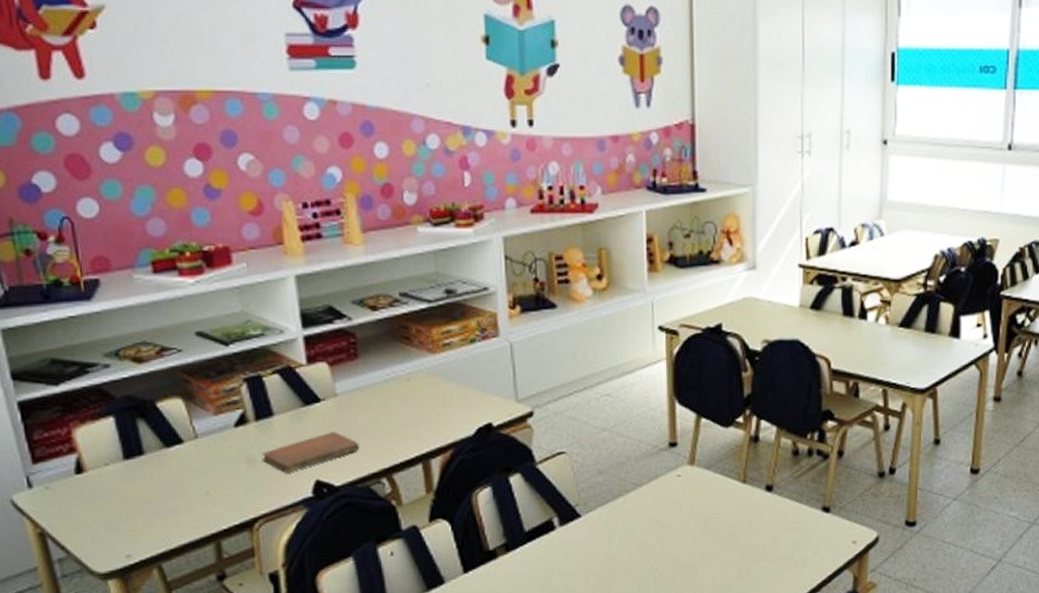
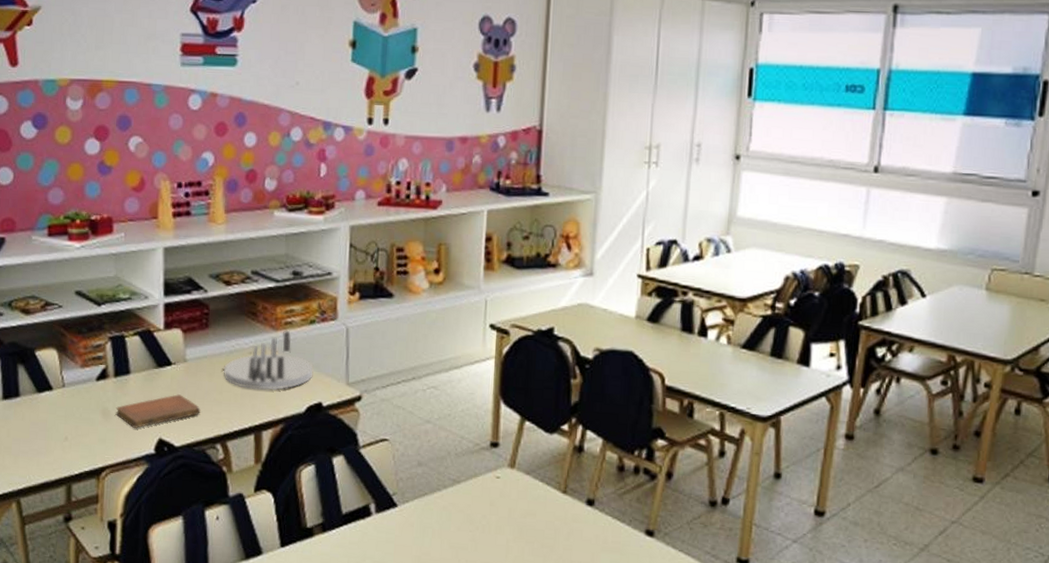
desk organizer: none [380,352,480,418] -> present [223,330,314,390]

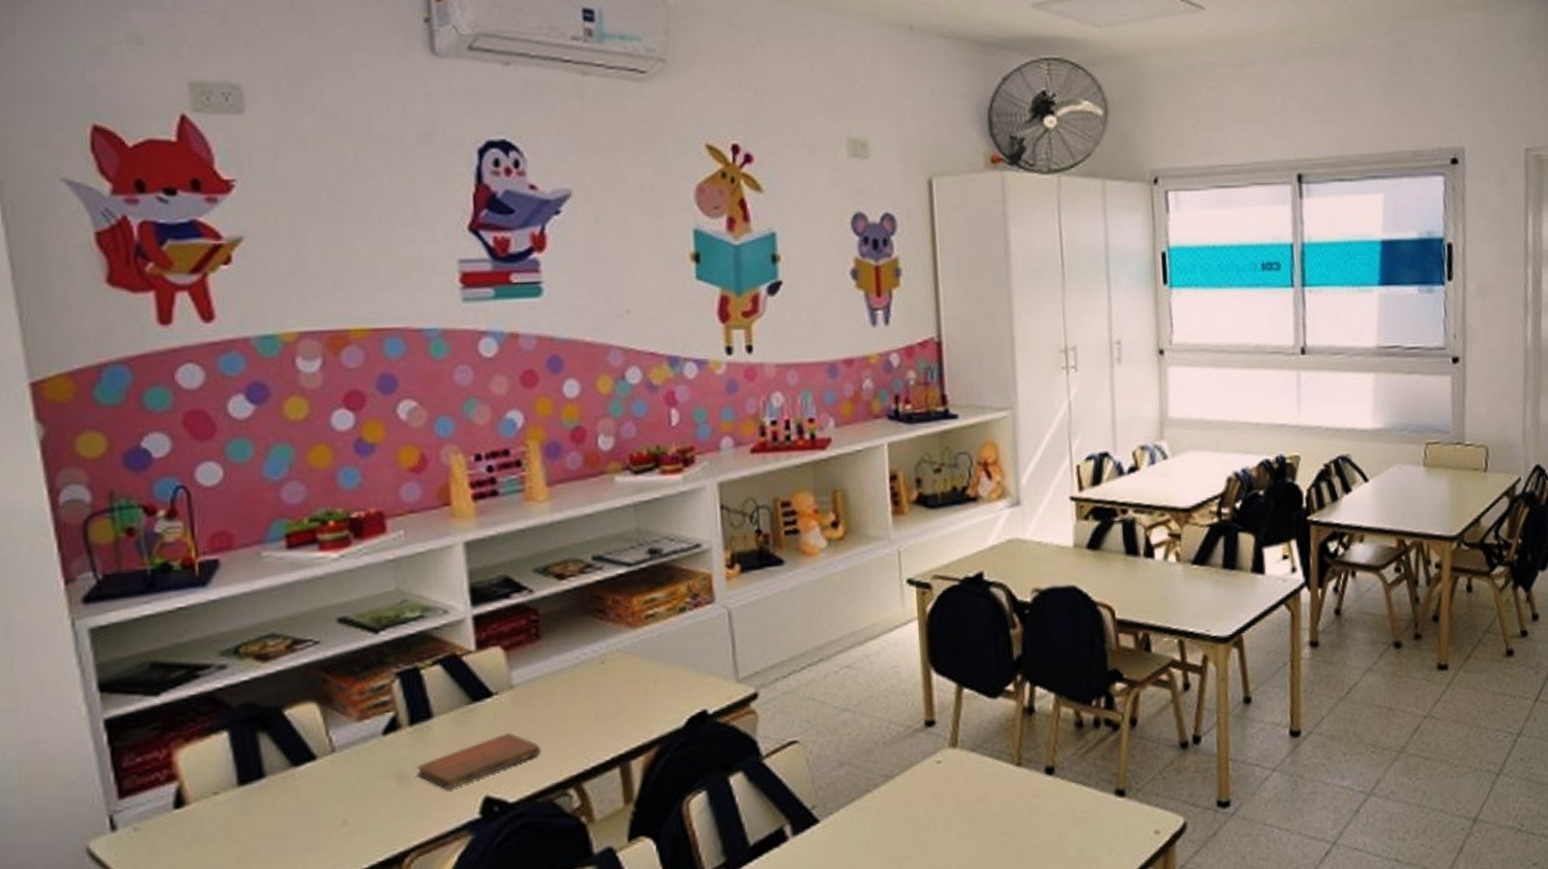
desk organizer: present [223,330,314,390] -> none [567,625,691,710]

